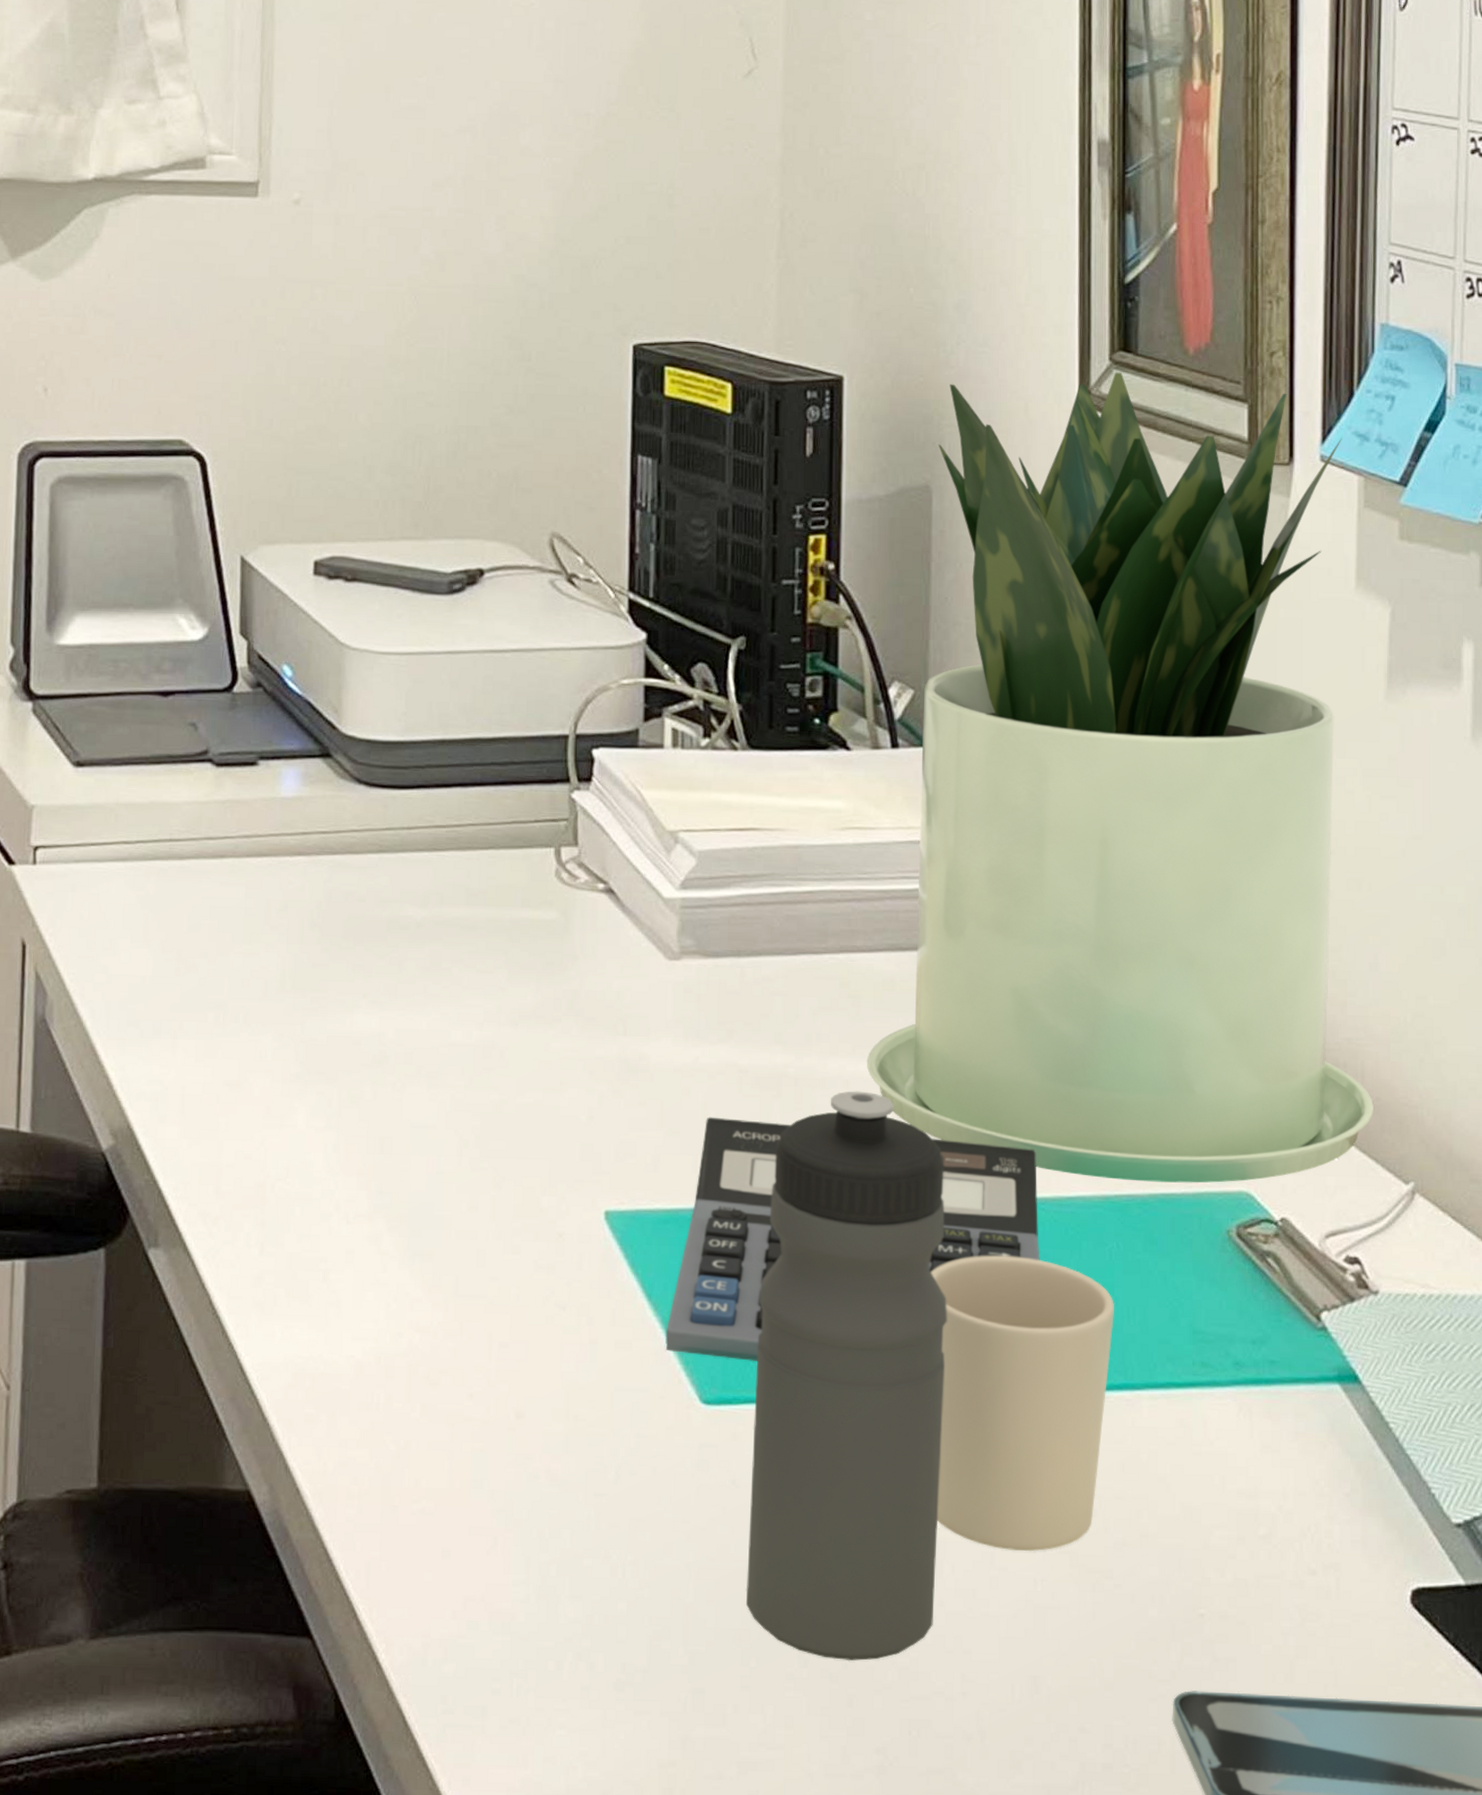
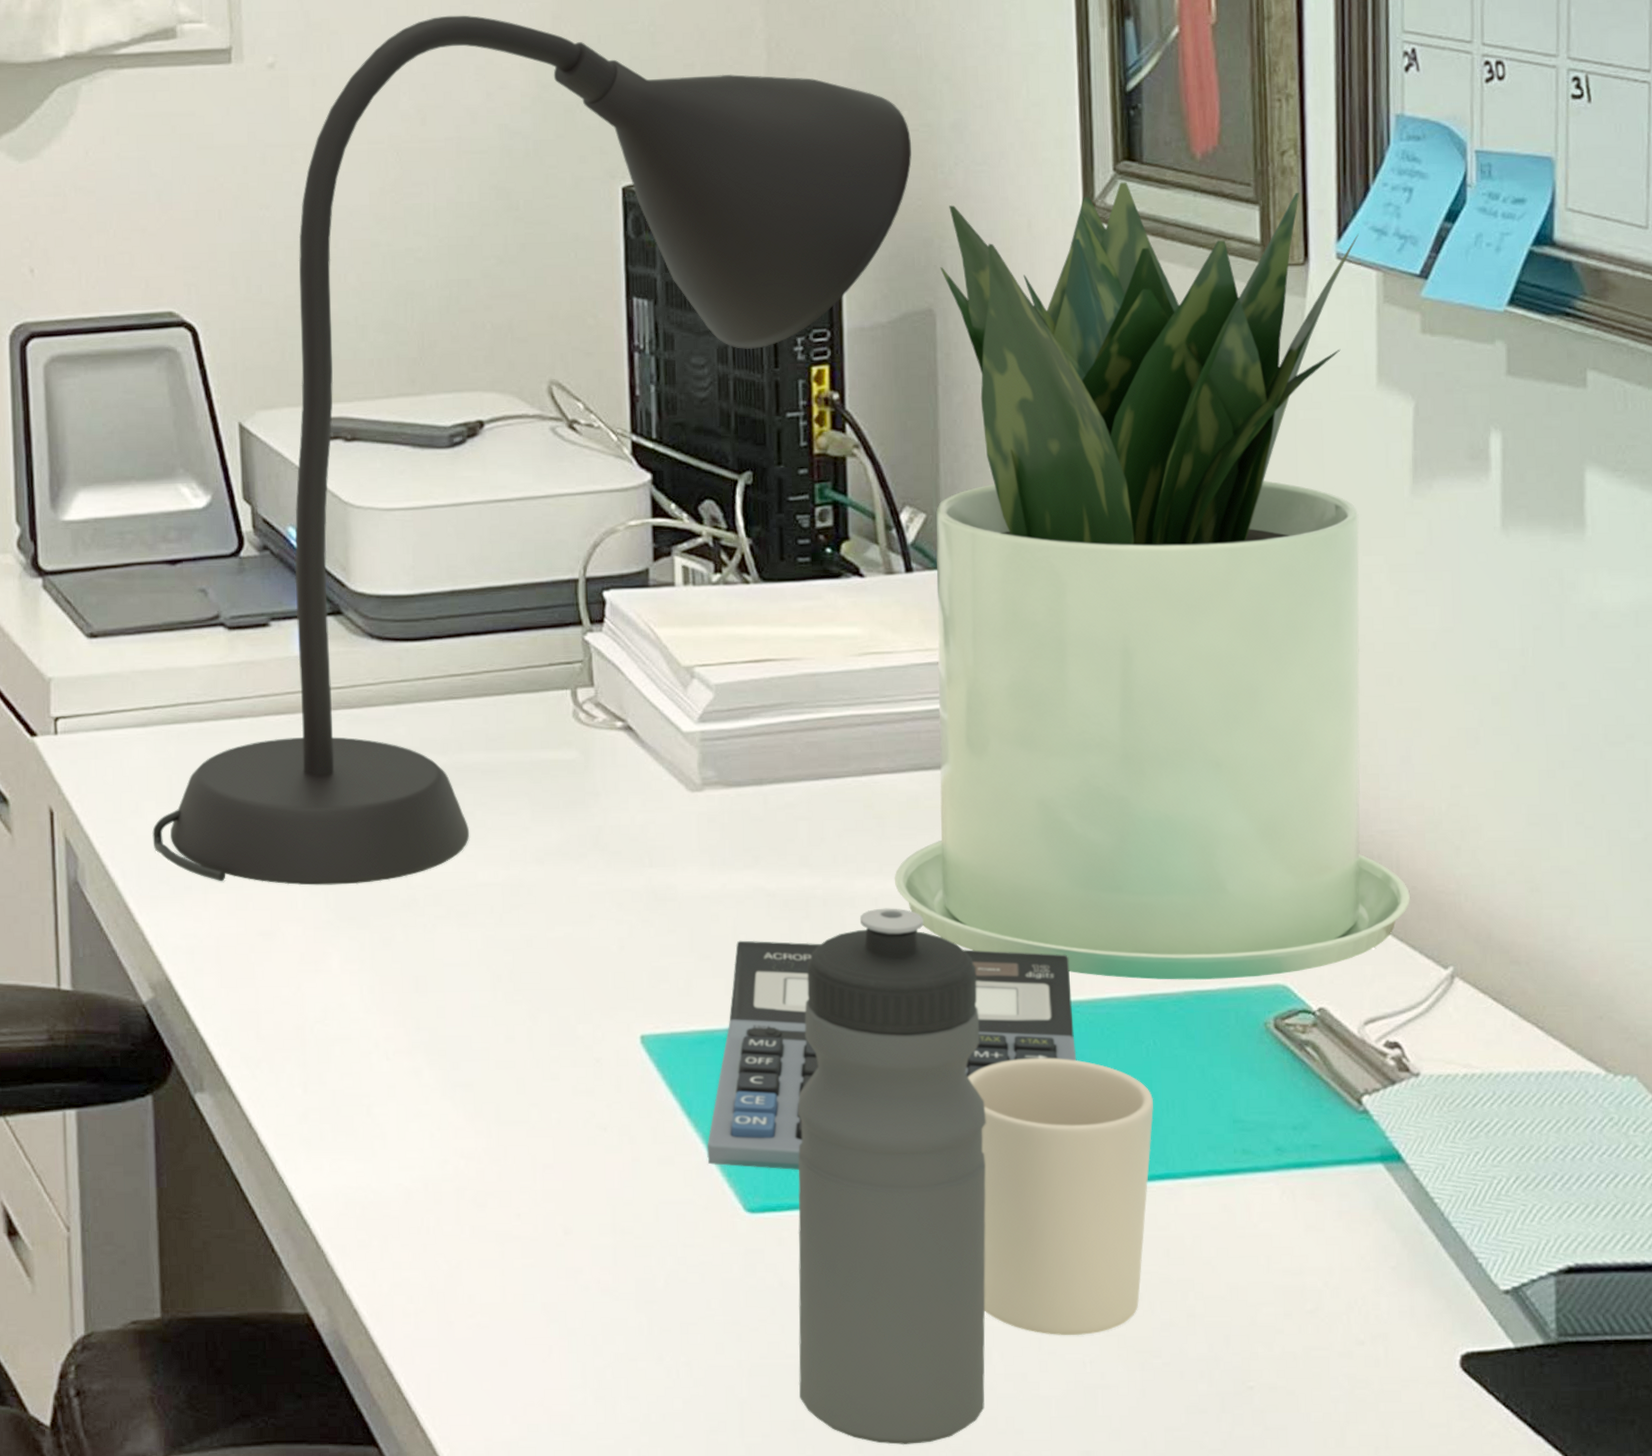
desk lamp: none [124,164,916,1038] -> present [152,15,912,886]

